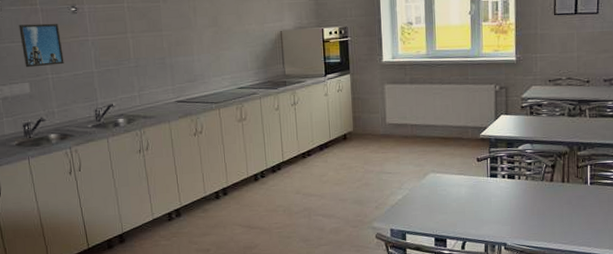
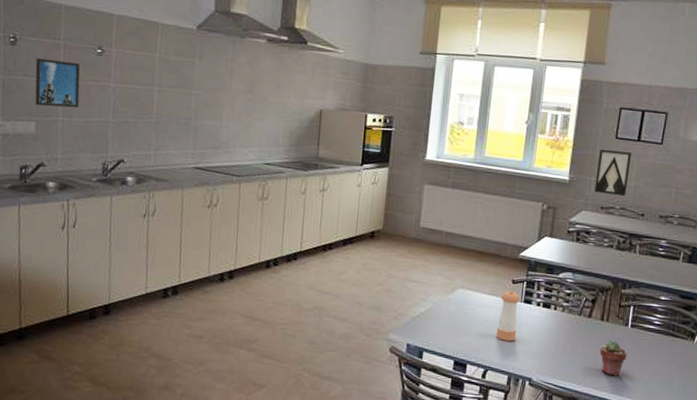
pepper shaker: none [468,168,488,214] -> present [497,290,520,341]
wall art: none [540,26,571,68] -> present [594,149,631,197]
potted succulent: none [564,199,590,231] -> present [599,340,628,377]

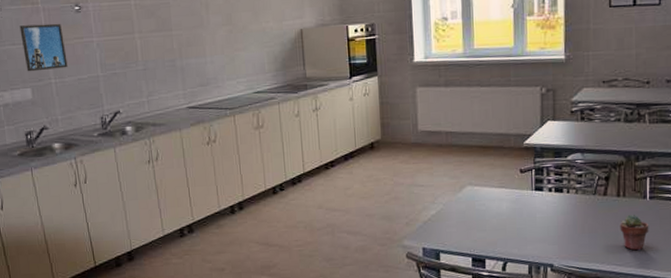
pepper shaker: present [497,290,520,341] -> none [510,180,532,231]
wall art: present [594,149,631,197] -> none [593,19,629,67]

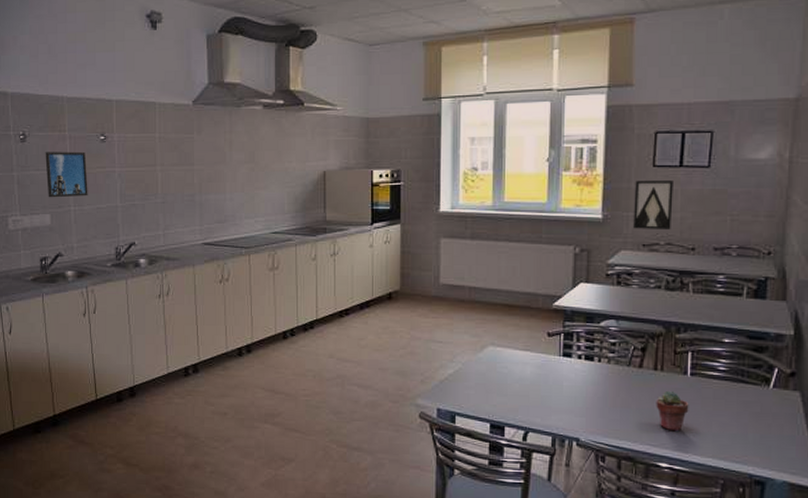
wall art: none [593,19,629,67] -> present [633,180,673,231]

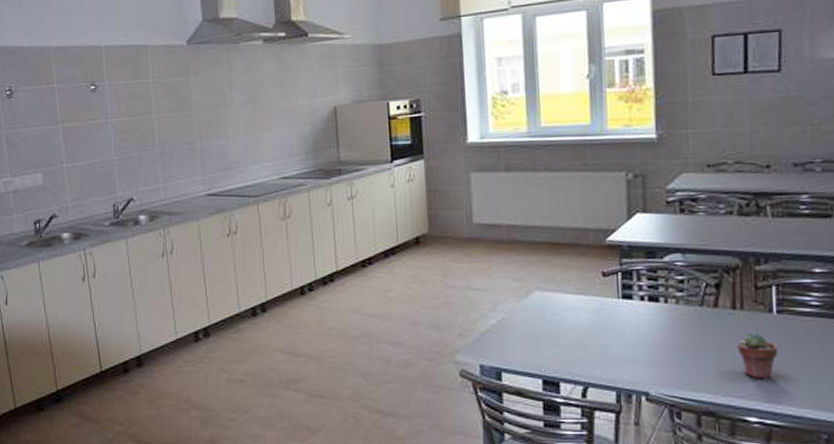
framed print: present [45,151,88,198] -> none [33,103,81,156]
wall art: present [633,180,673,231] -> none [693,90,740,148]

